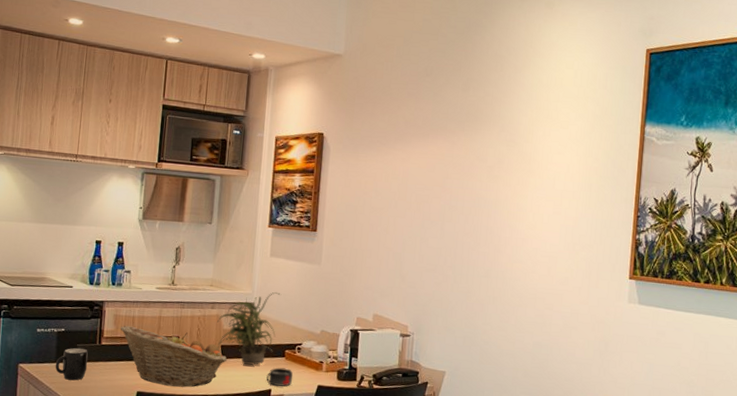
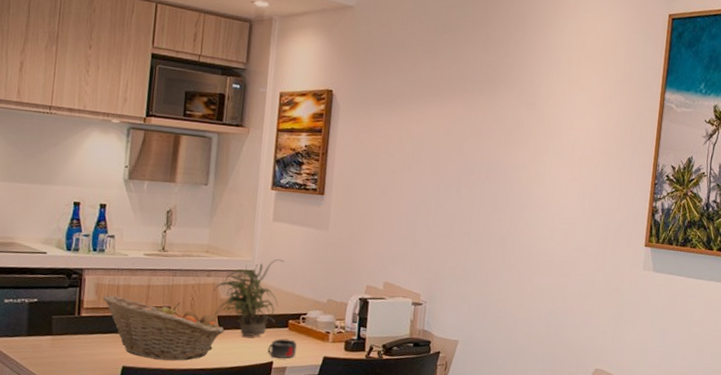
mug: present [55,347,88,381] -> none [26,319,65,356]

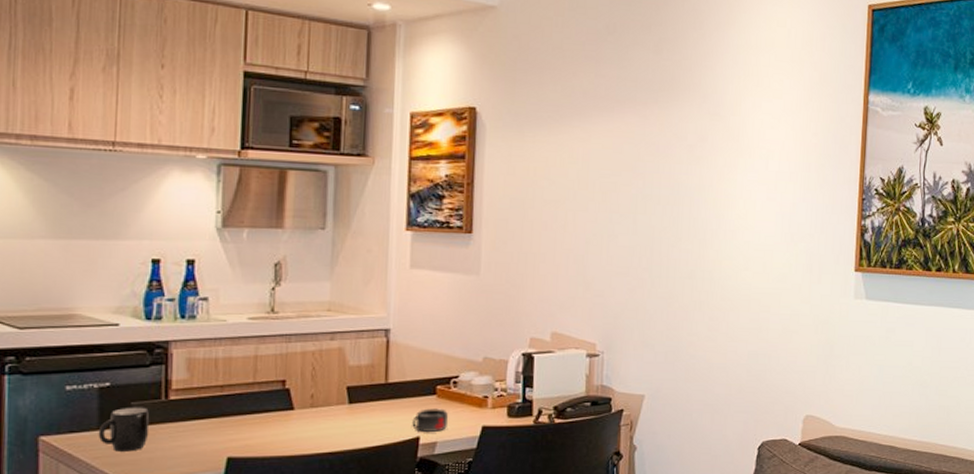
mug: none [26,319,65,356] -> present [98,407,149,452]
fruit basket: present [102,295,225,361] -> none [196,371,357,446]
potted plant: present [213,258,285,337] -> none [340,312,428,410]

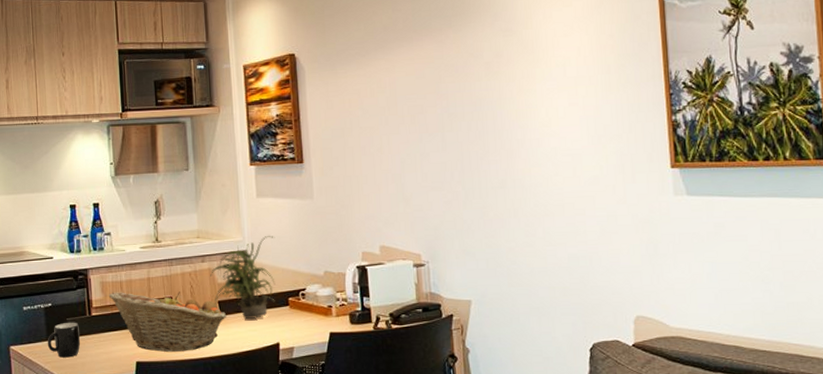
fruit basket: none [196,371,357,446] -> present [108,292,227,352]
potted plant: none [340,312,428,410] -> present [210,235,276,320]
mug: present [412,408,449,432] -> none [272,318,302,338]

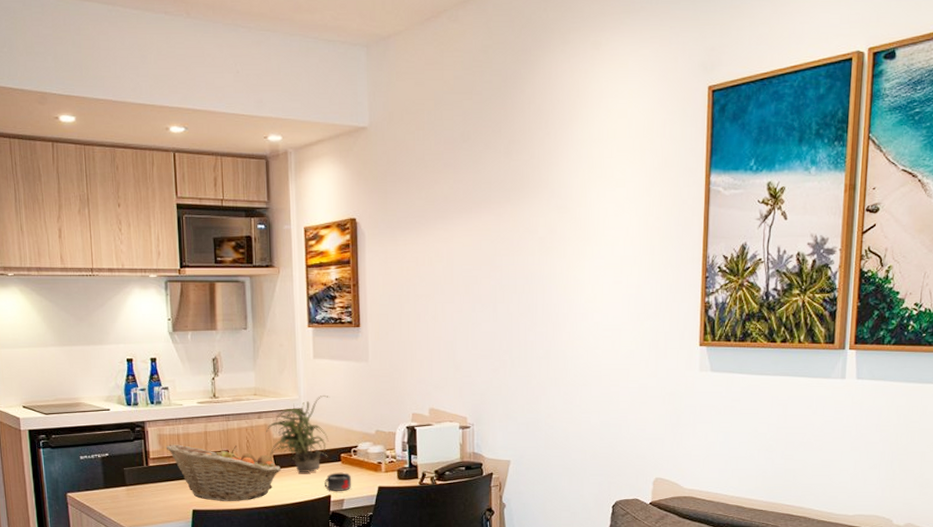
mug: present [47,322,80,358] -> none [104,471,137,505]
mug: none [272,318,302,338] -> present [324,472,352,491]

